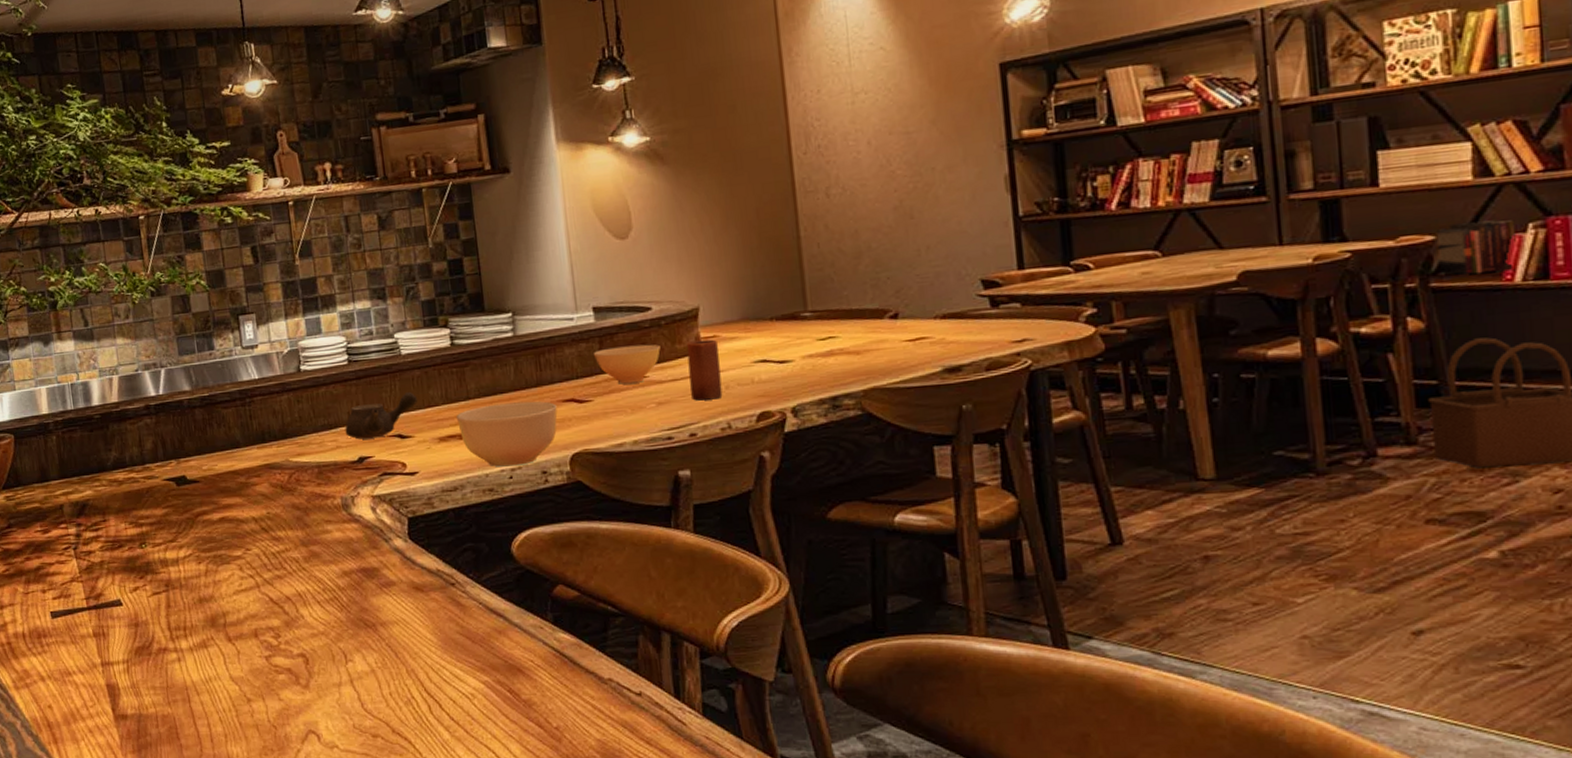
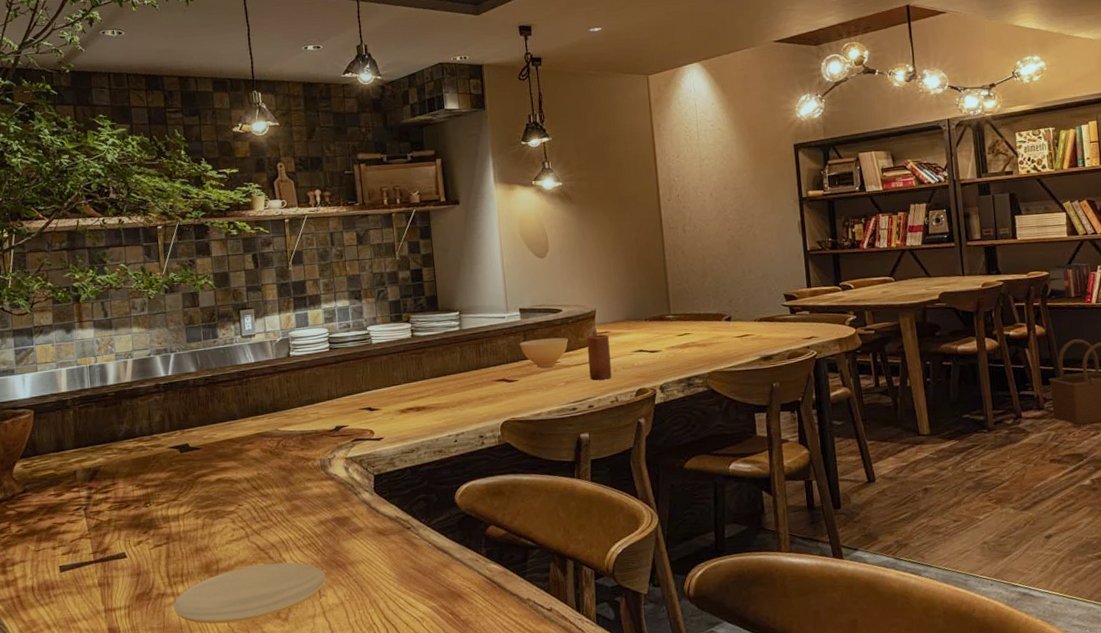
plate: none [176,618,353,687] -> present [173,562,326,624]
teapot: present [345,391,417,440] -> none [325,373,384,412]
bowl: present [455,401,558,467] -> none [414,380,492,433]

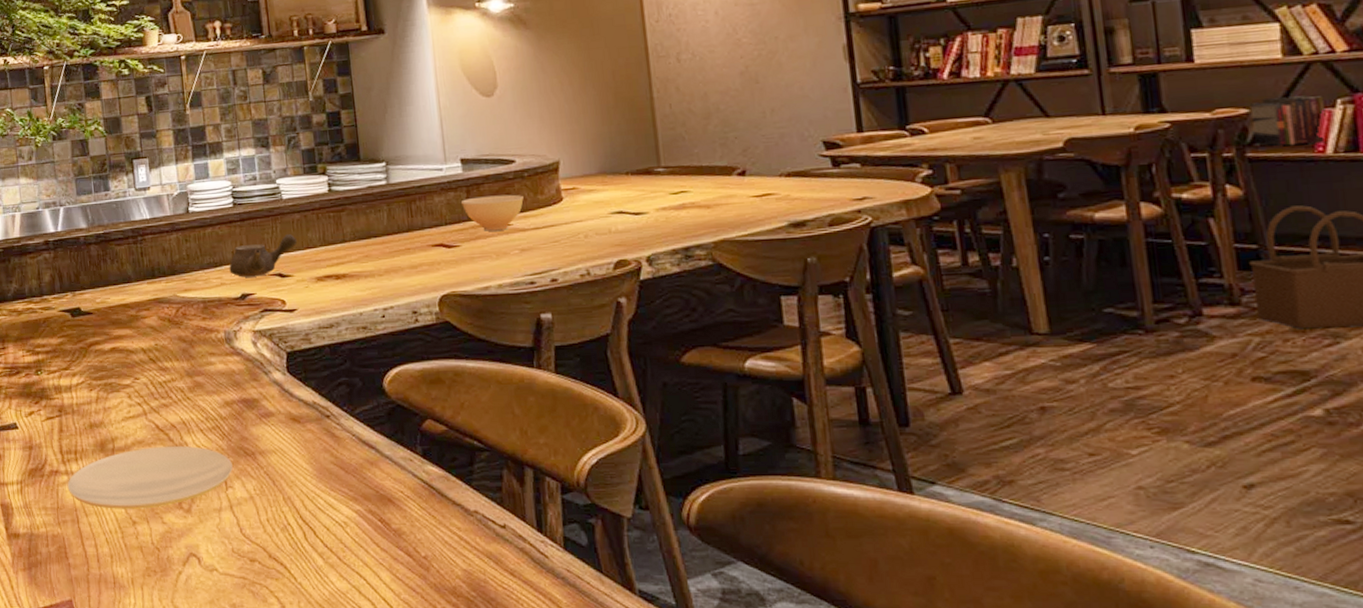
teapot: none [325,373,384,412] -> present [229,233,297,277]
candle: present [586,334,612,380] -> none [547,191,582,248]

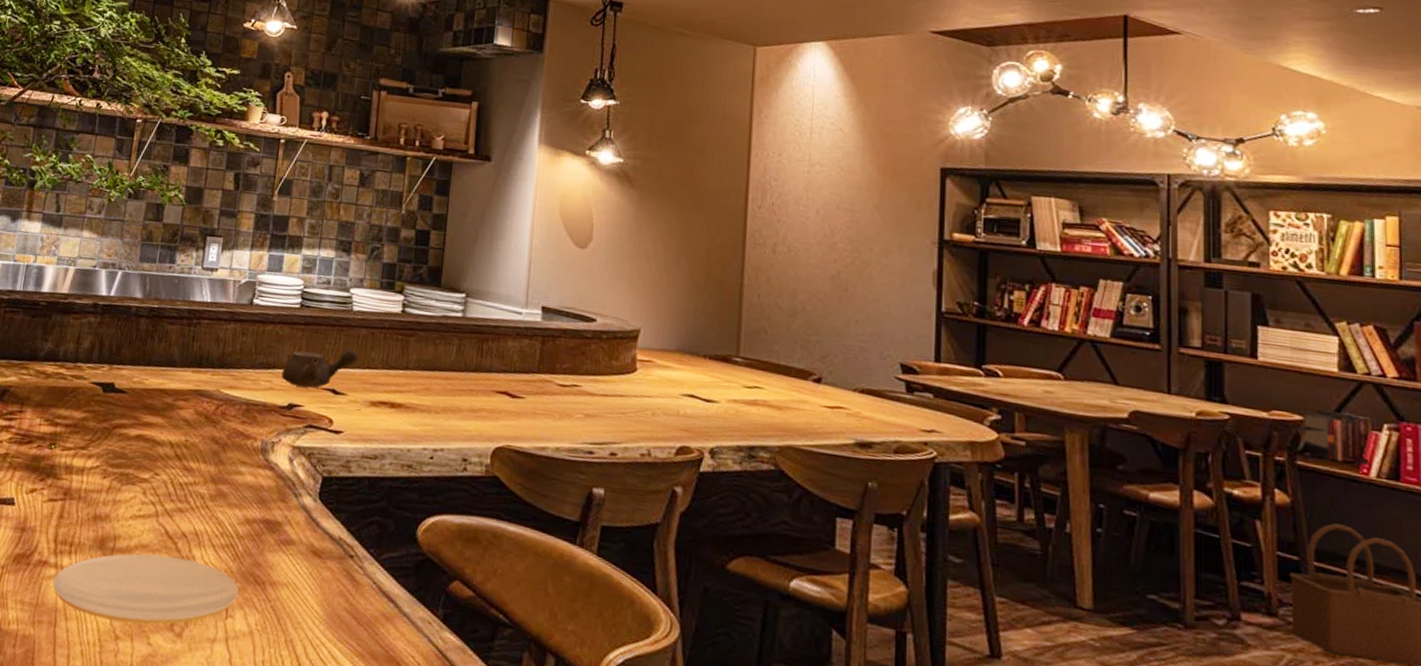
bowl: present [460,194,524,231] -> none [533,349,598,391]

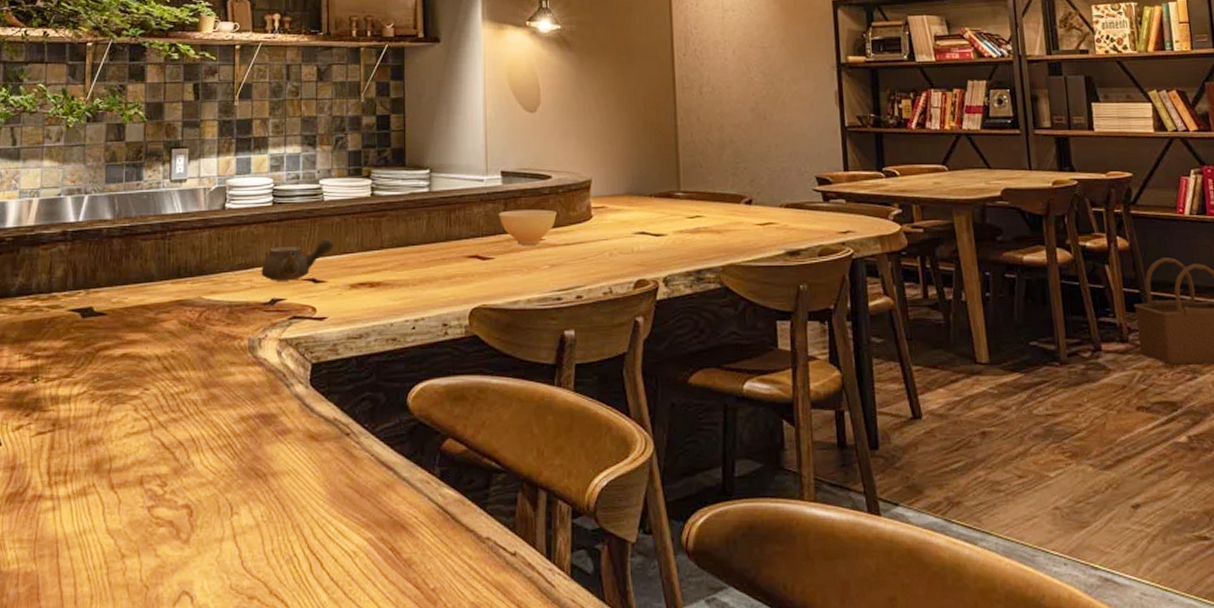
plate: present [52,553,239,625] -> none [50,466,241,540]
bowl: none [533,349,598,391] -> present [498,209,557,245]
books: present [1304,409,1373,466] -> none [1132,165,1185,207]

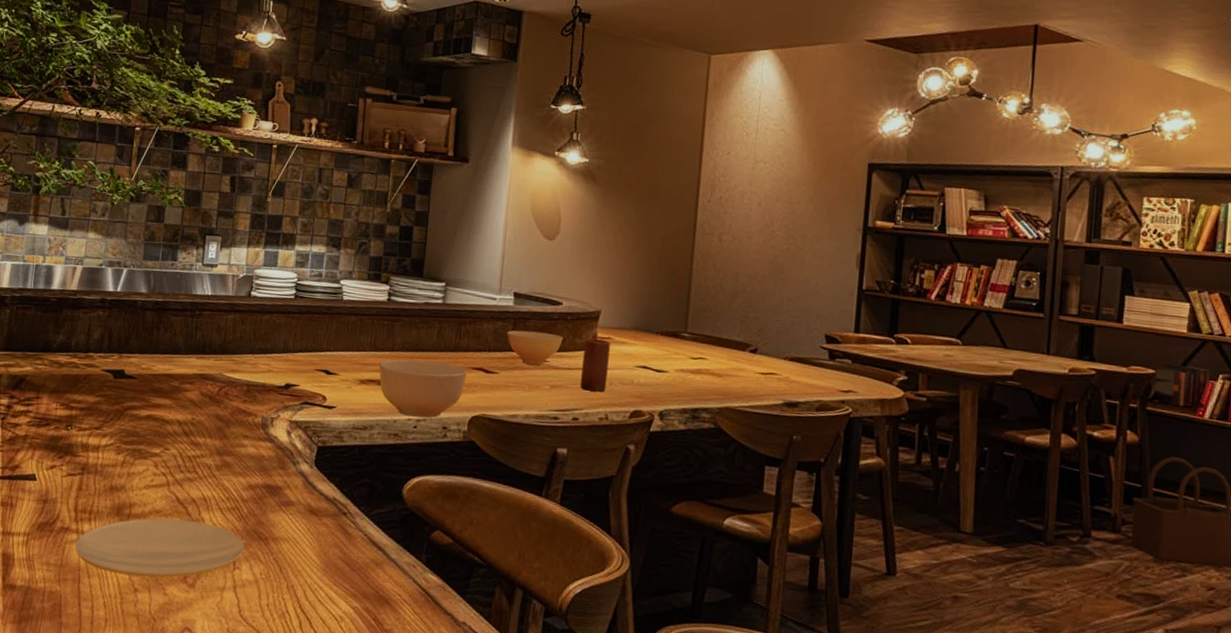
plate: none [50,466,241,540] -> present [75,518,244,578]
teapot: present [261,236,334,281] -> none [278,333,349,370]
bowl: none [368,255,462,317] -> present [378,359,467,418]
candle: none [579,209,607,265] -> present [580,338,610,392]
books: none [1132,165,1185,207] -> present [1154,364,1210,409]

